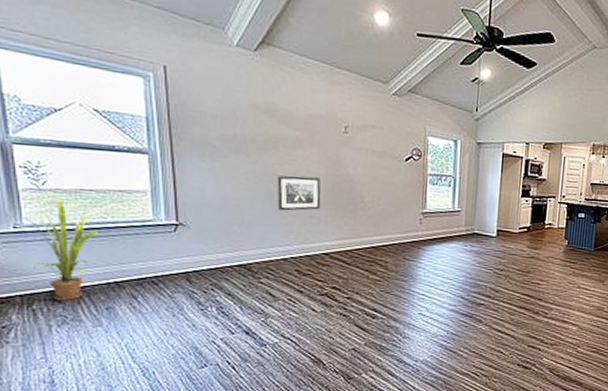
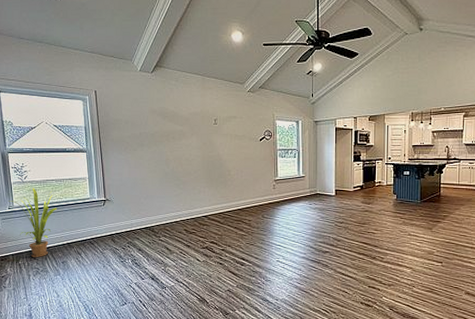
wall art: present [277,175,321,211] -> none [170,159,200,186]

